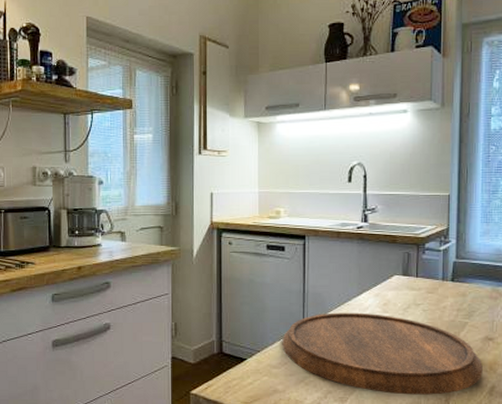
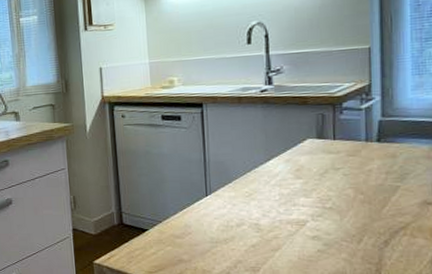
cutting board: present [282,312,483,395] -> none [184,179,422,264]

